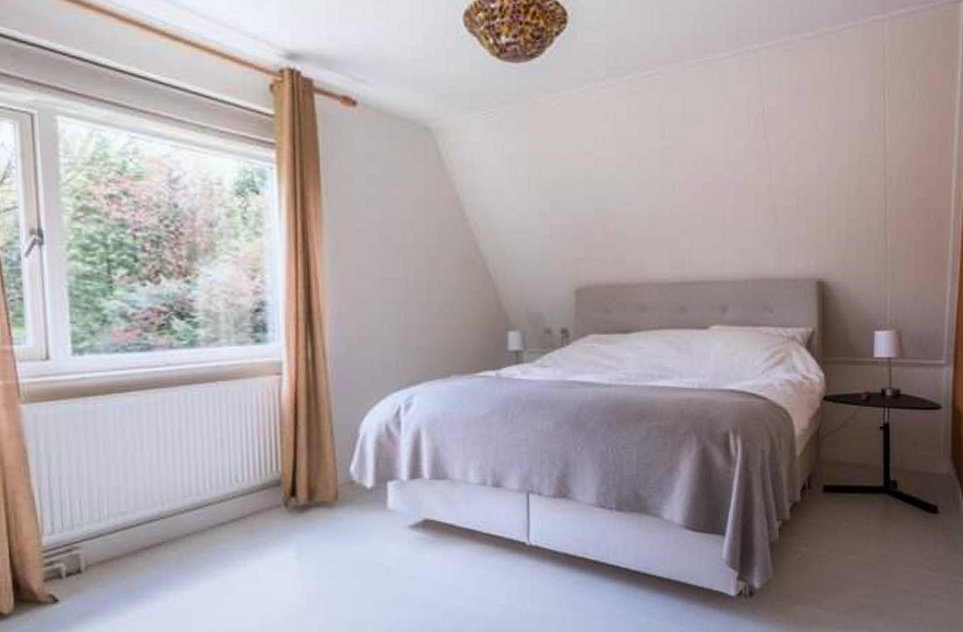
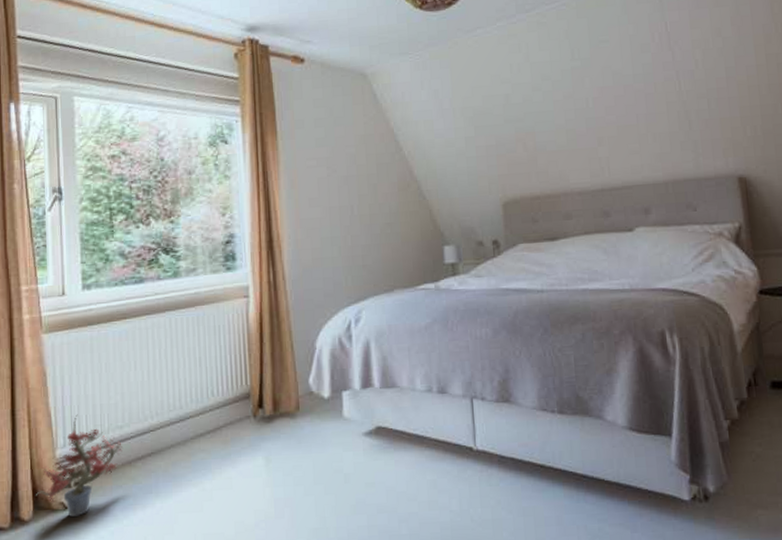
potted plant: none [16,497,126,611] -> present [35,414,122,518]

